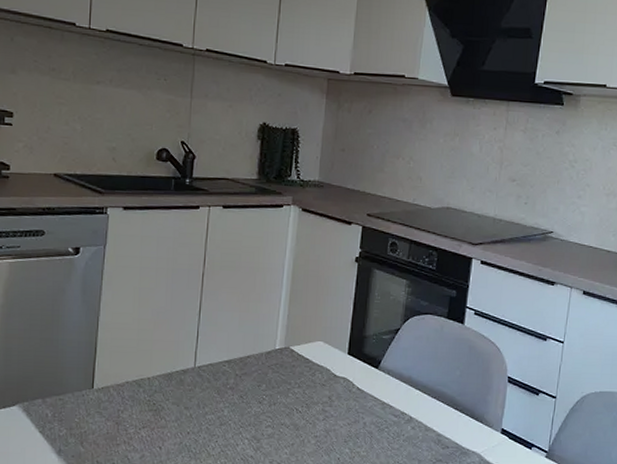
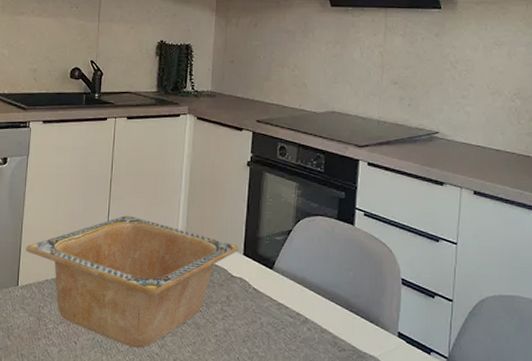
serving bowl: none [102,312,344,451] -> present [25,214,239,348]

